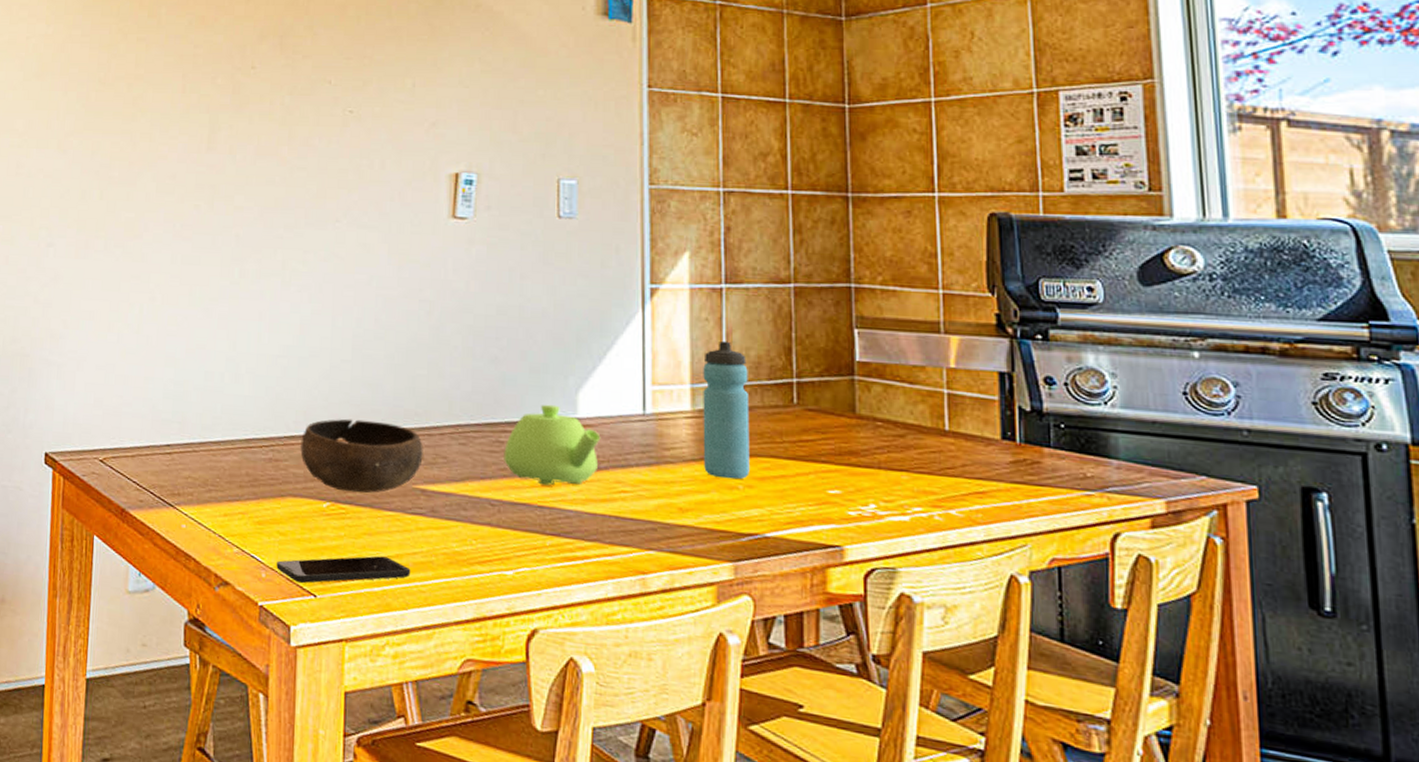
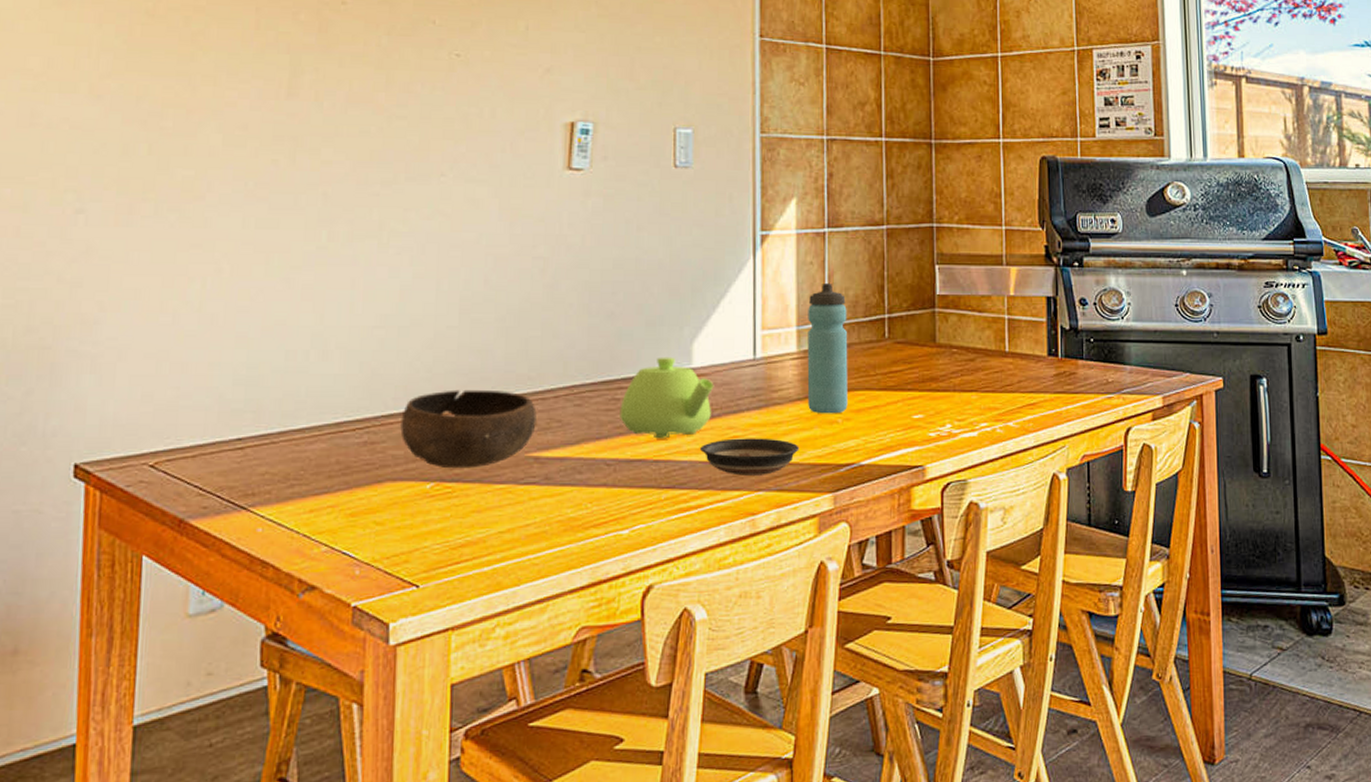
smartphone: present [276,555,411,583] -> none [372,533,523,574]
saucer: none [586,493,695,535] -> present [700,438,799,476]

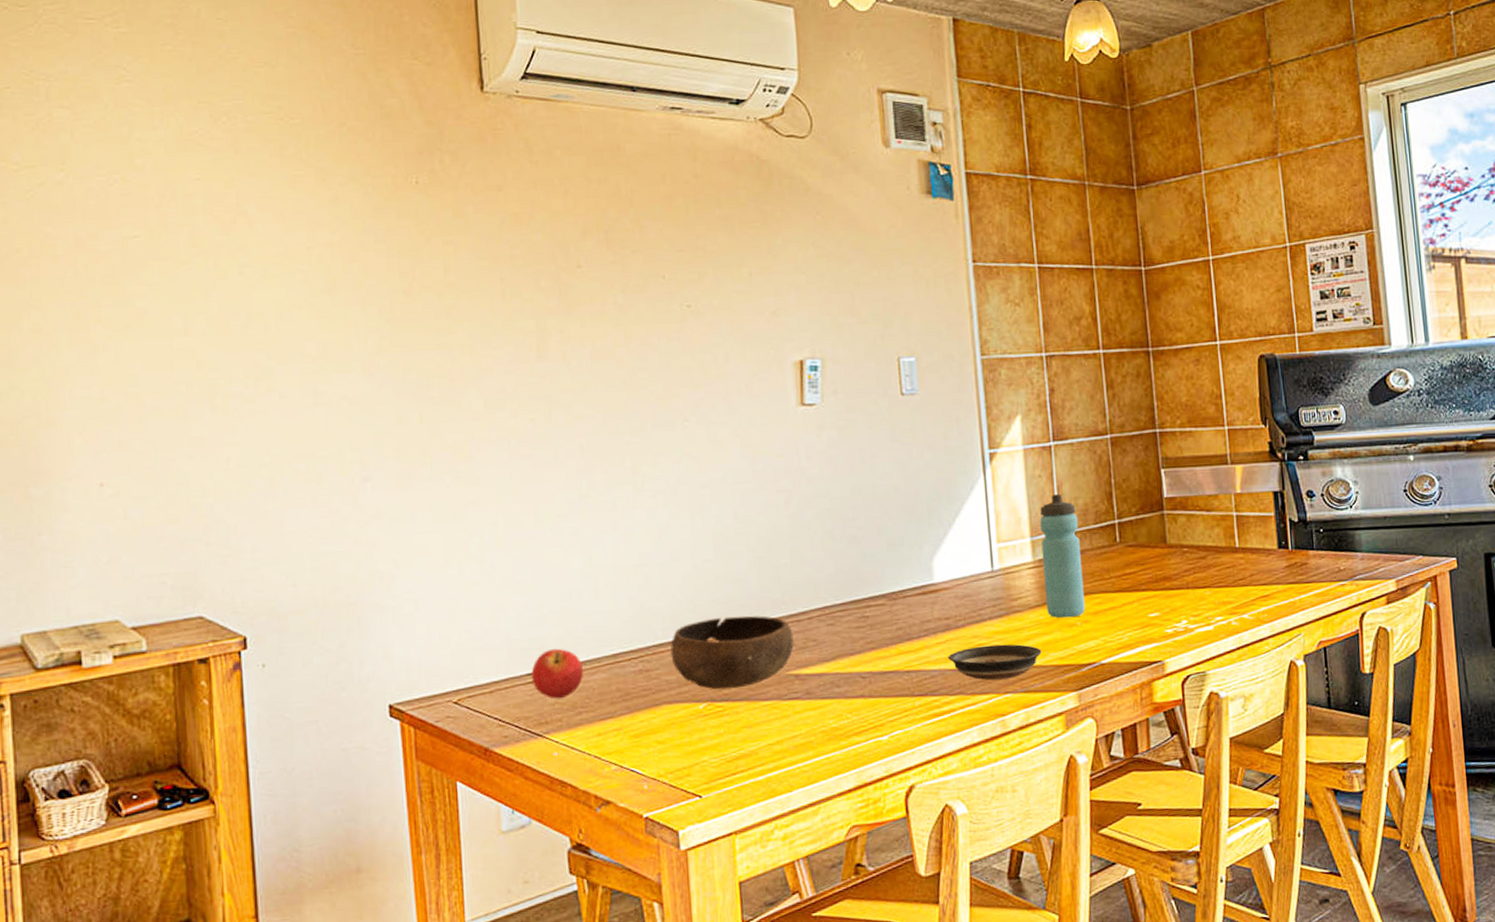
fruit: none [241,412,301,469] -> present [531,648,583,699]
teapot: present [620,357,714,439] -> none [870,574,957,651]

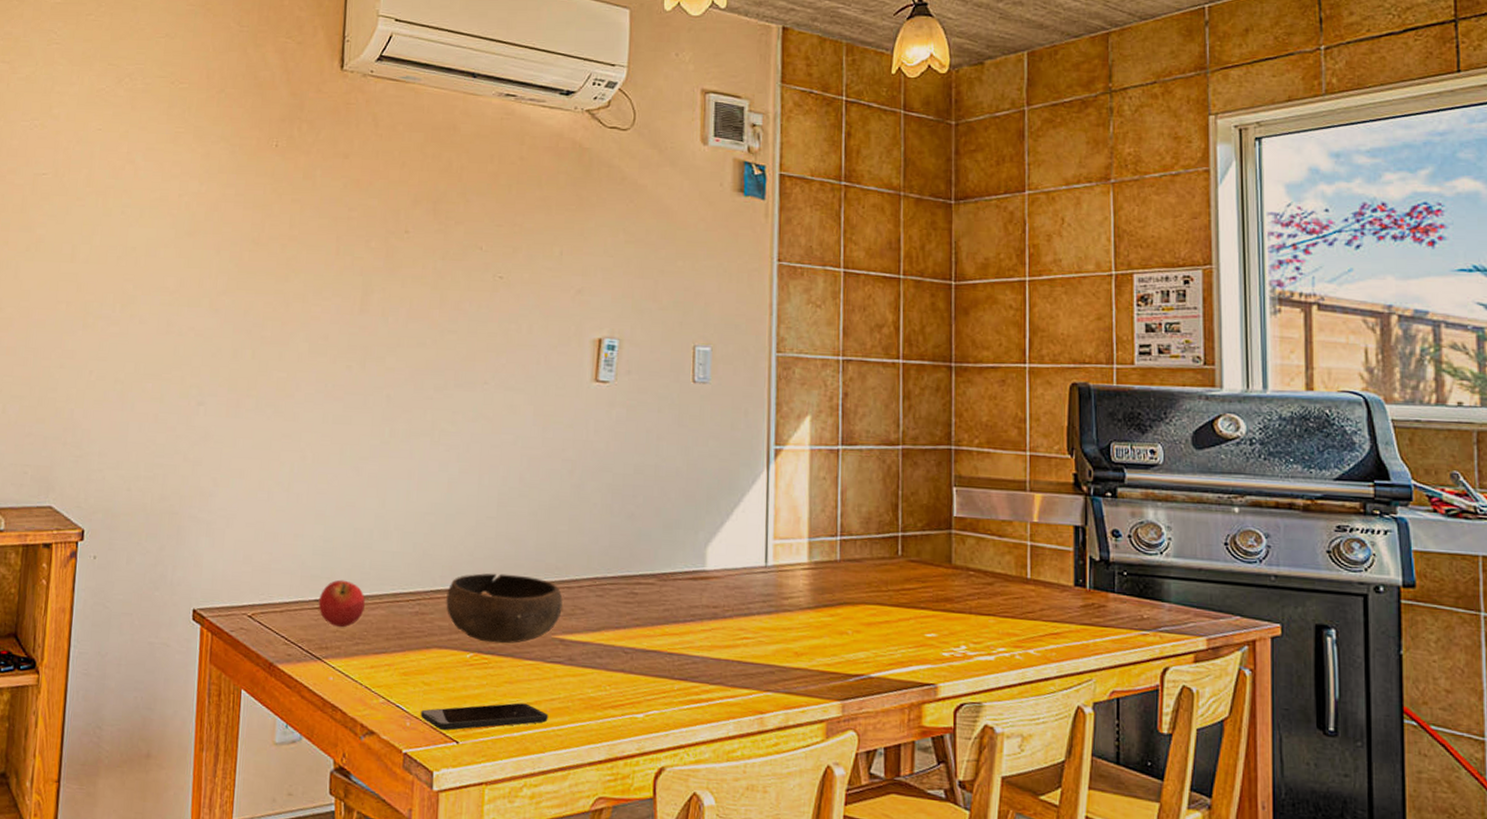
smartphone: none [658,745,792,787] -> present [421,702,549,731]
saucer: present [948,644,1042,681] -> none [712,639,809,677]
water bottle: present [1040,493,1085,619] -> none [817,498,860,625]

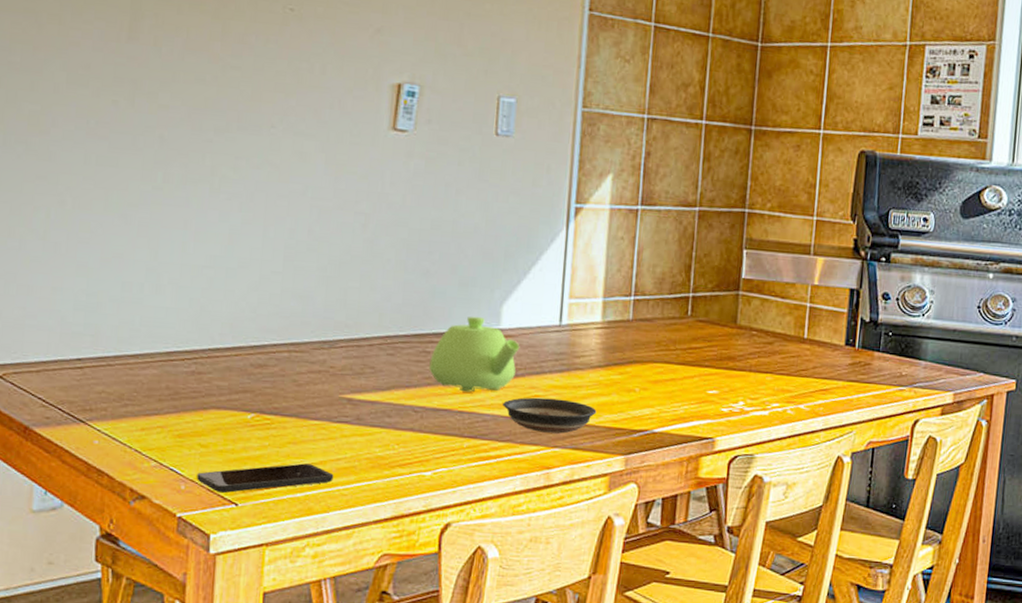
fruit: present [318,579,365,628] -> none [81,337,135,389]
bowl: present [446,573,563,644] -> none [225,330,352,404]
teapot: none [637,557,727,634] -> present [429,316,520,392]
saucer: none [712,639,809,677] -> present [503,397,597,434]

